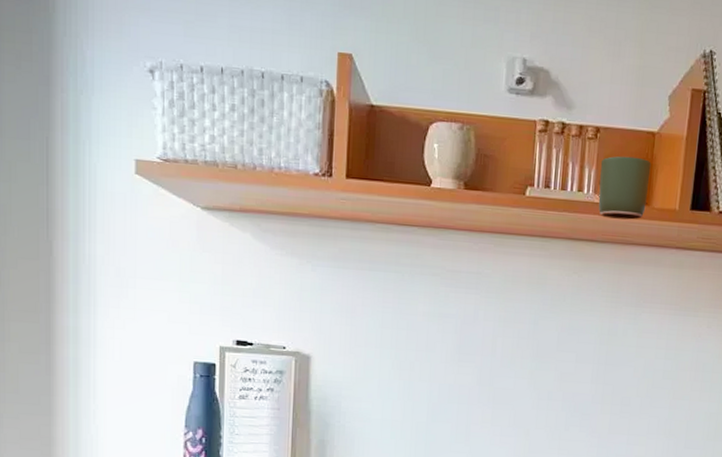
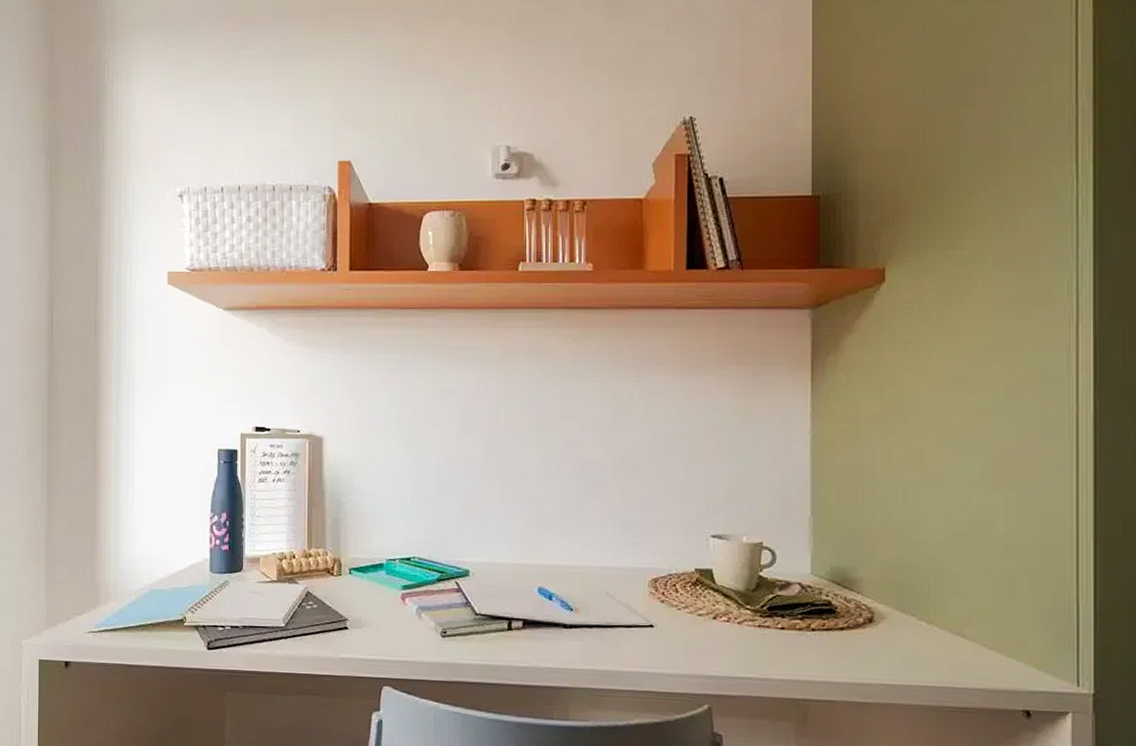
mug: present [598,156,652,220] -> none [590,224,641,285]

